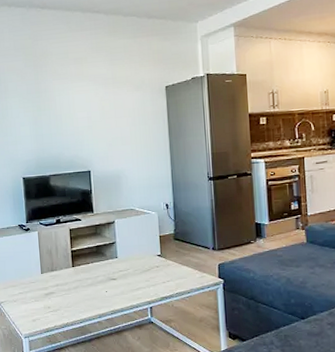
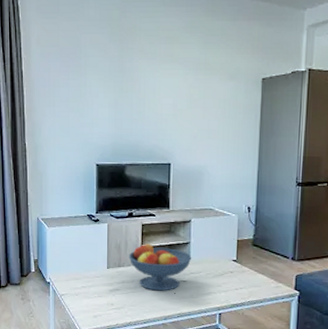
fruit bowl: none [60,247,119,291] -> present [128,243,192,291]

